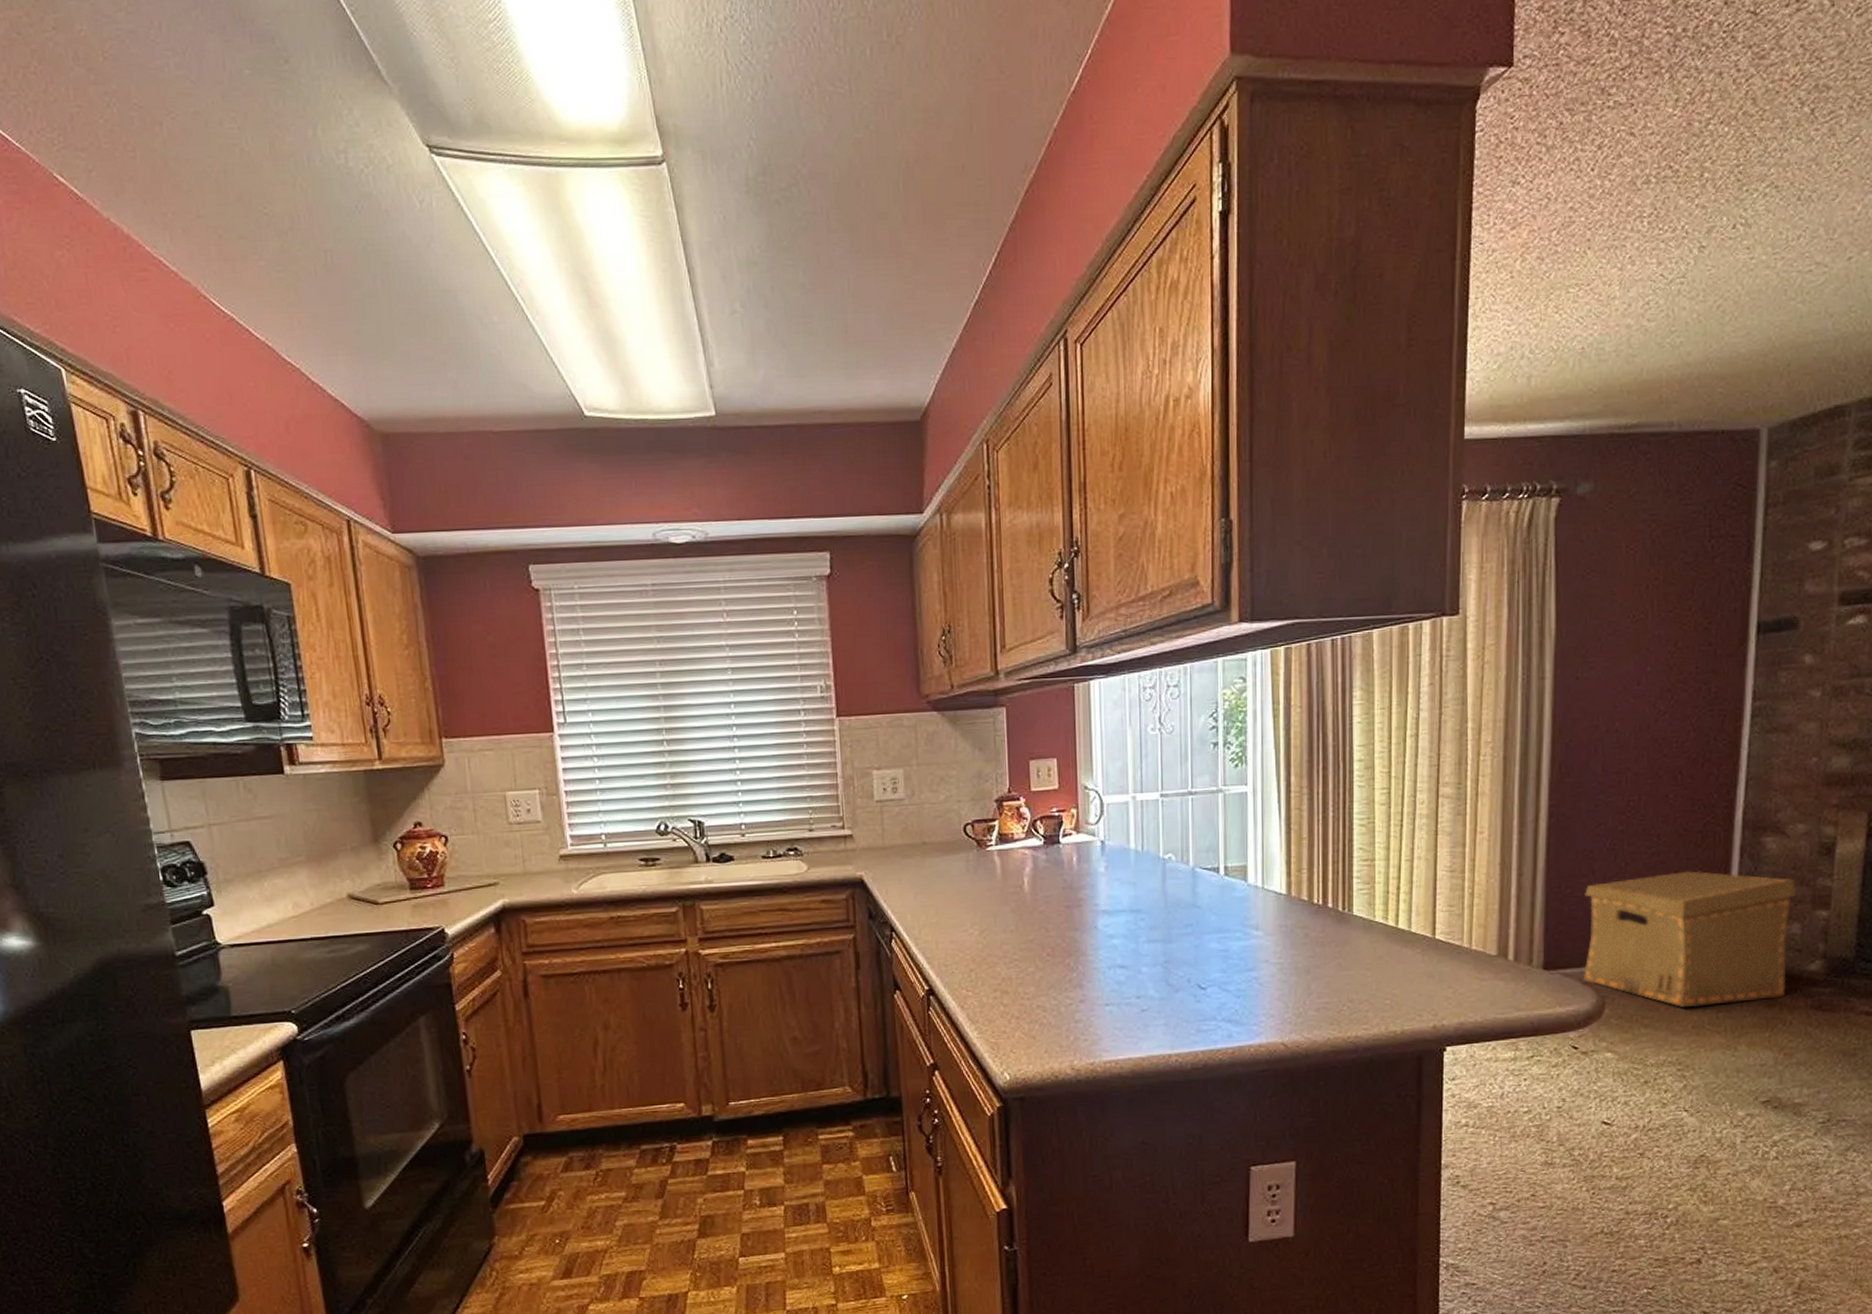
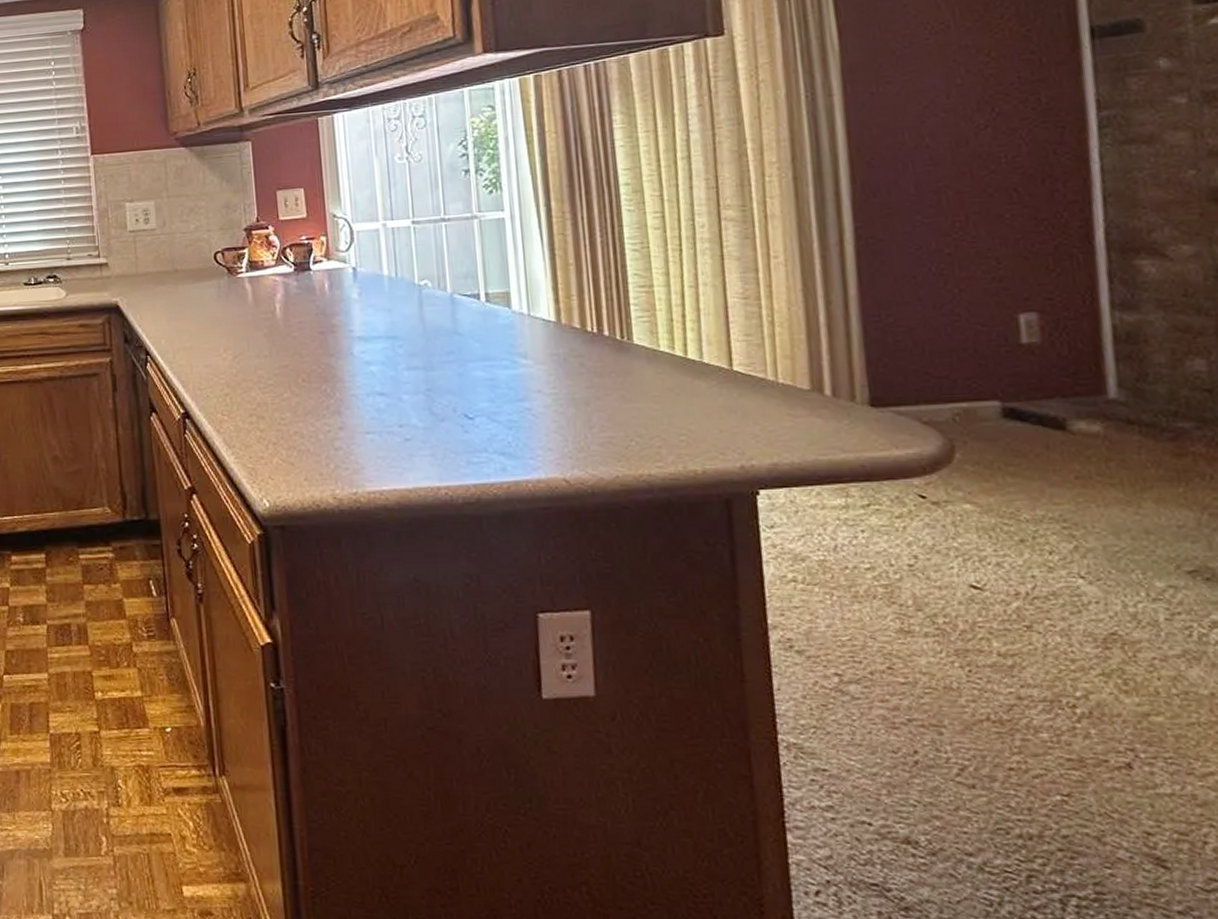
cardboard box: present [1583,870,1797,1008] -> none [911,298,1198,455]

